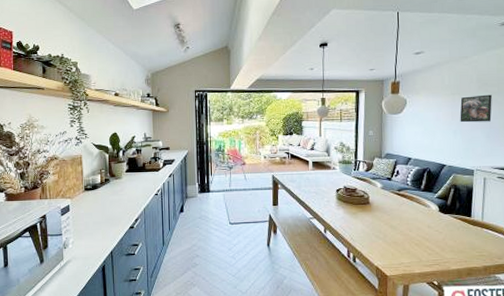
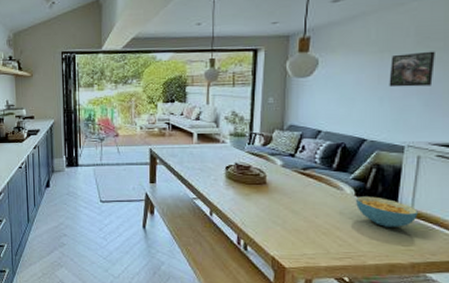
cereal bowl: none [440,212,487,237] -> present [356,196,418,227]

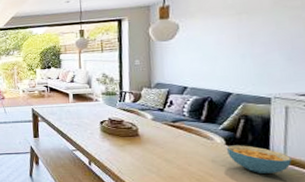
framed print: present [389,51,435,88] -> none [249,10,294,45]

